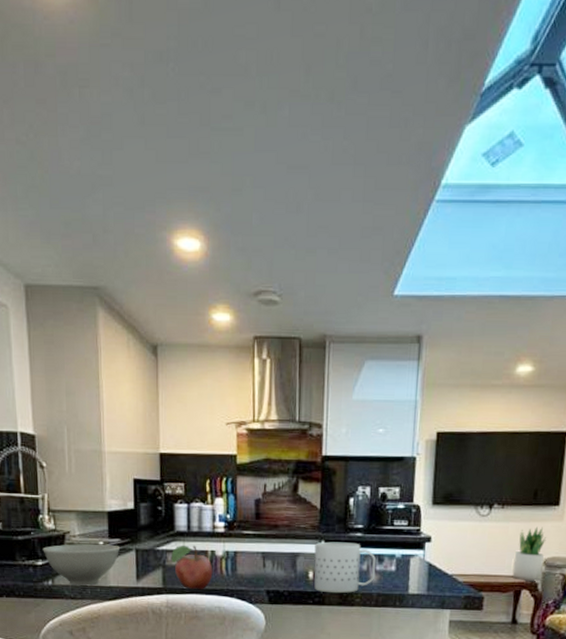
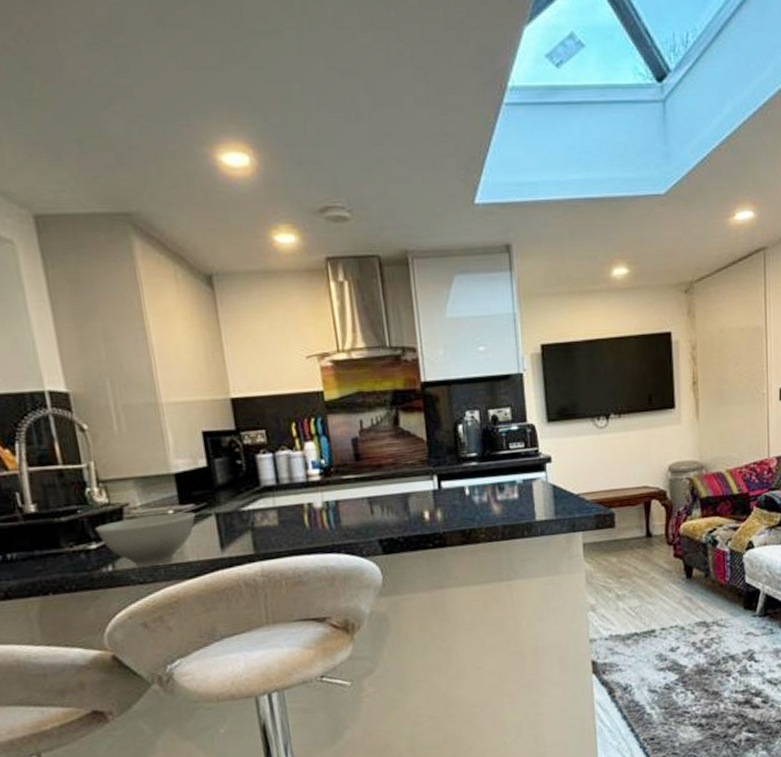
fruit: present [172,545,213,590] -> none [260,499,314,552]
mug: present [314,541,377,594] -> none [426,473,498,533]
planter: present [512,527,547,582] -> none [638,432,668,491]

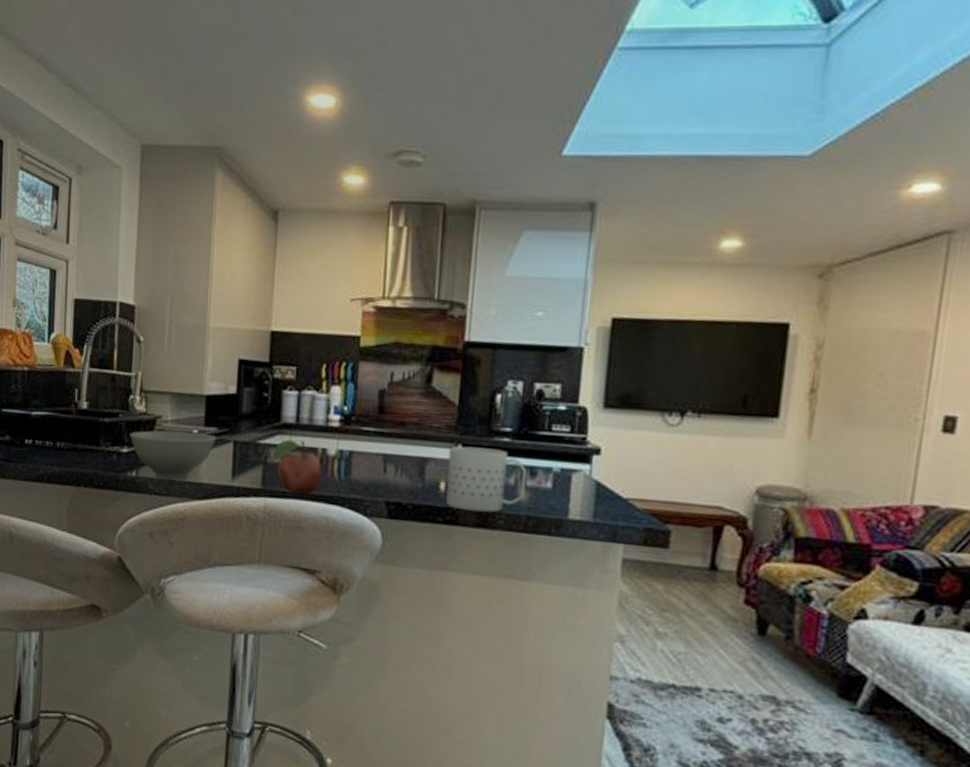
fruit: none [260,499,314,552] -> present [274,440,323,496]
mug: none [426,473,498,533] -> present [446,446,528,513]

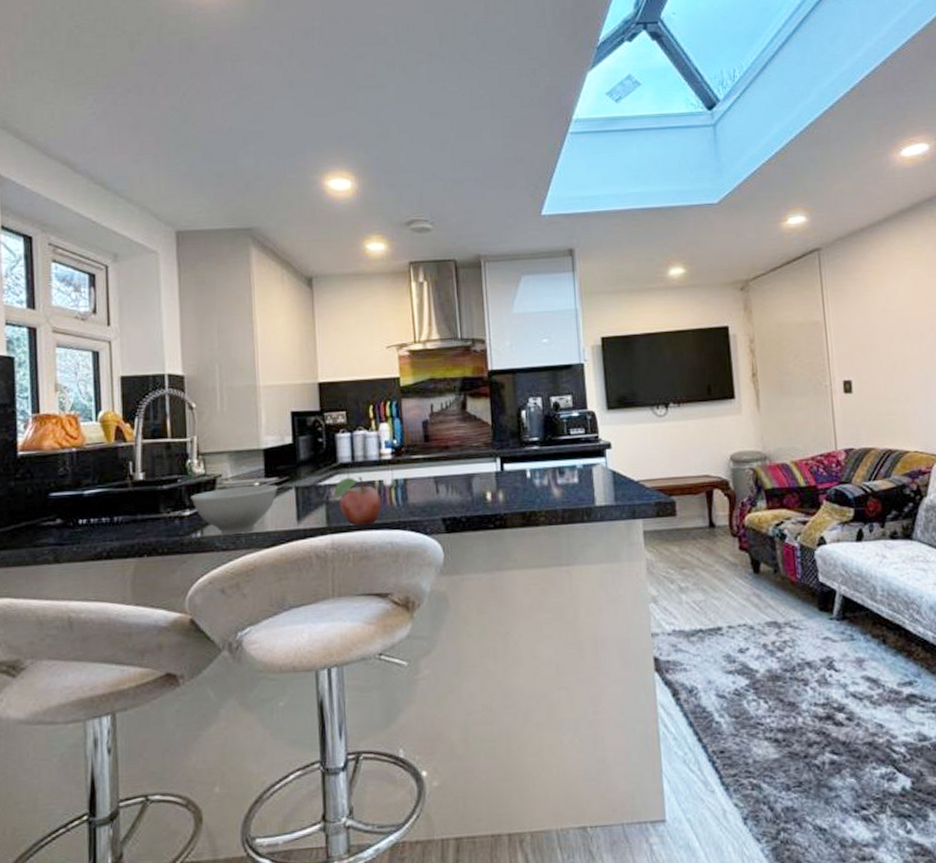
mug: present [446,446,528,513] -> none [490,456,558,515]

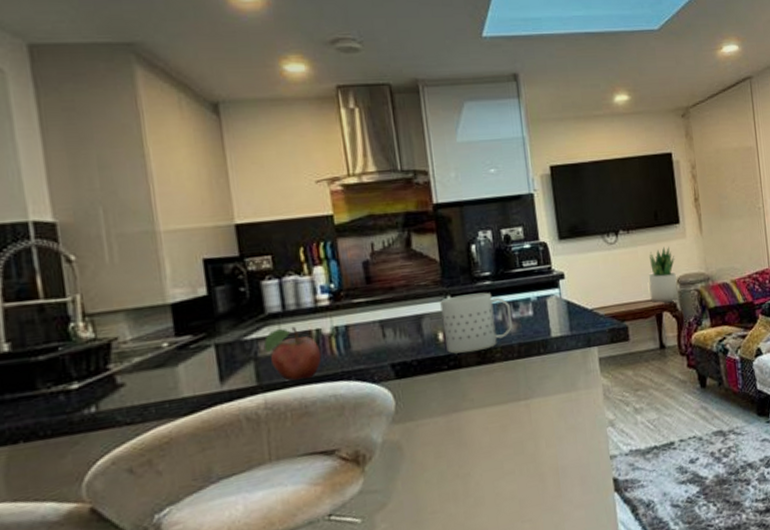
bowl: present [191,484,279,535] -> none [78,344,194,407]
mug: none [490,456,558,515] -> present [440,292,513,354]
planter: none [699,422,731,481] -> present [648,246,678,303]

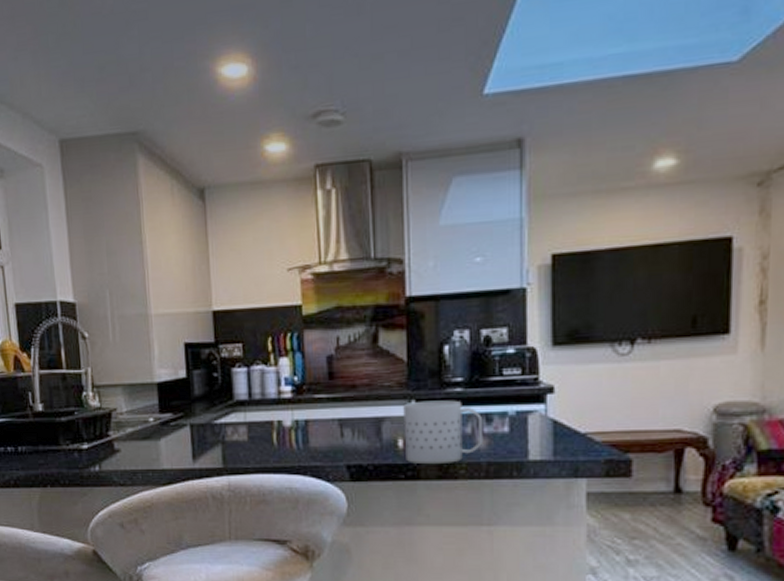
fruit: present [264,326,322,381] -> none [231,415,281,469]
planter: present [648,246,678,303] -> none [670,363,715,437]

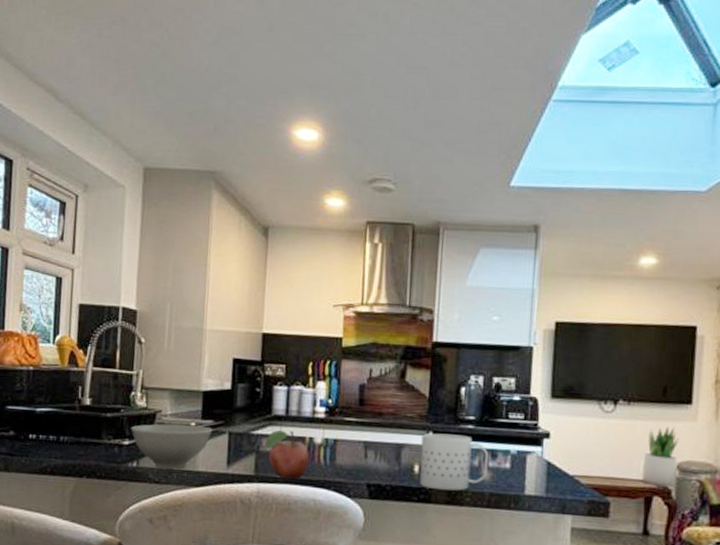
bowl: none [87,420,173,470] -> present [131,424,213,470]
fruit: none [231,415,281,469] -> present [266,430,310,480]
planter: none [670,363,715,437] -> present [641,426,679,488]

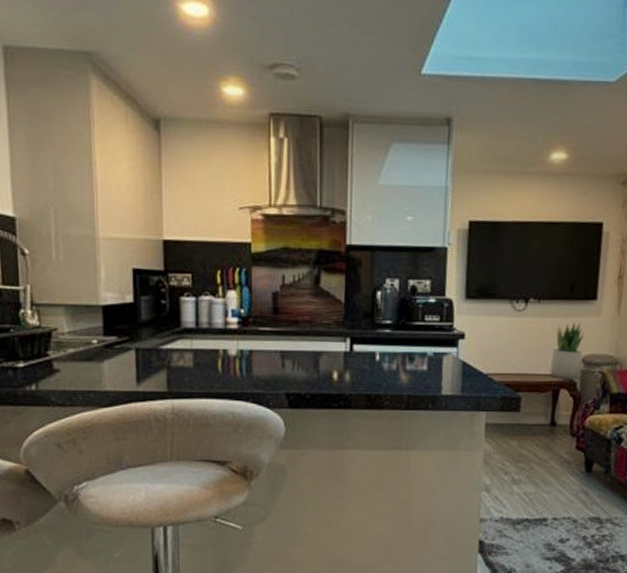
bowl: present [131,424,213,470] -> none [24,342,118,390]
fruit: present [266,430,310,480] -> none [177,343,225,394]
mug: present [420,433,489,491] -> none [338,339,407,396]

